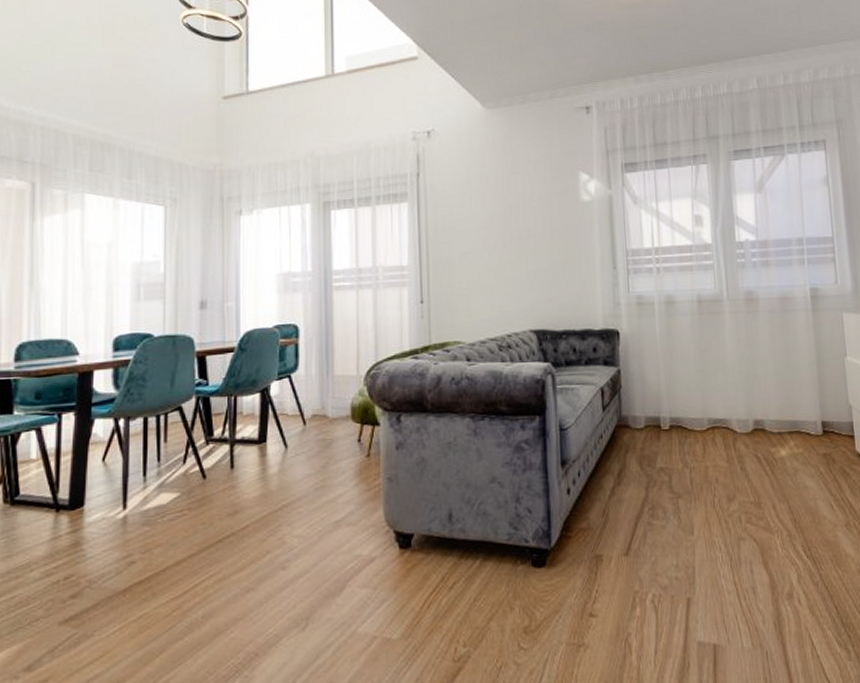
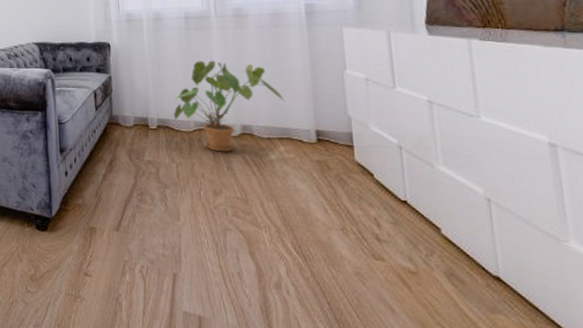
house plant: none [685,349,795,452] -> present [172,60,286,152]

